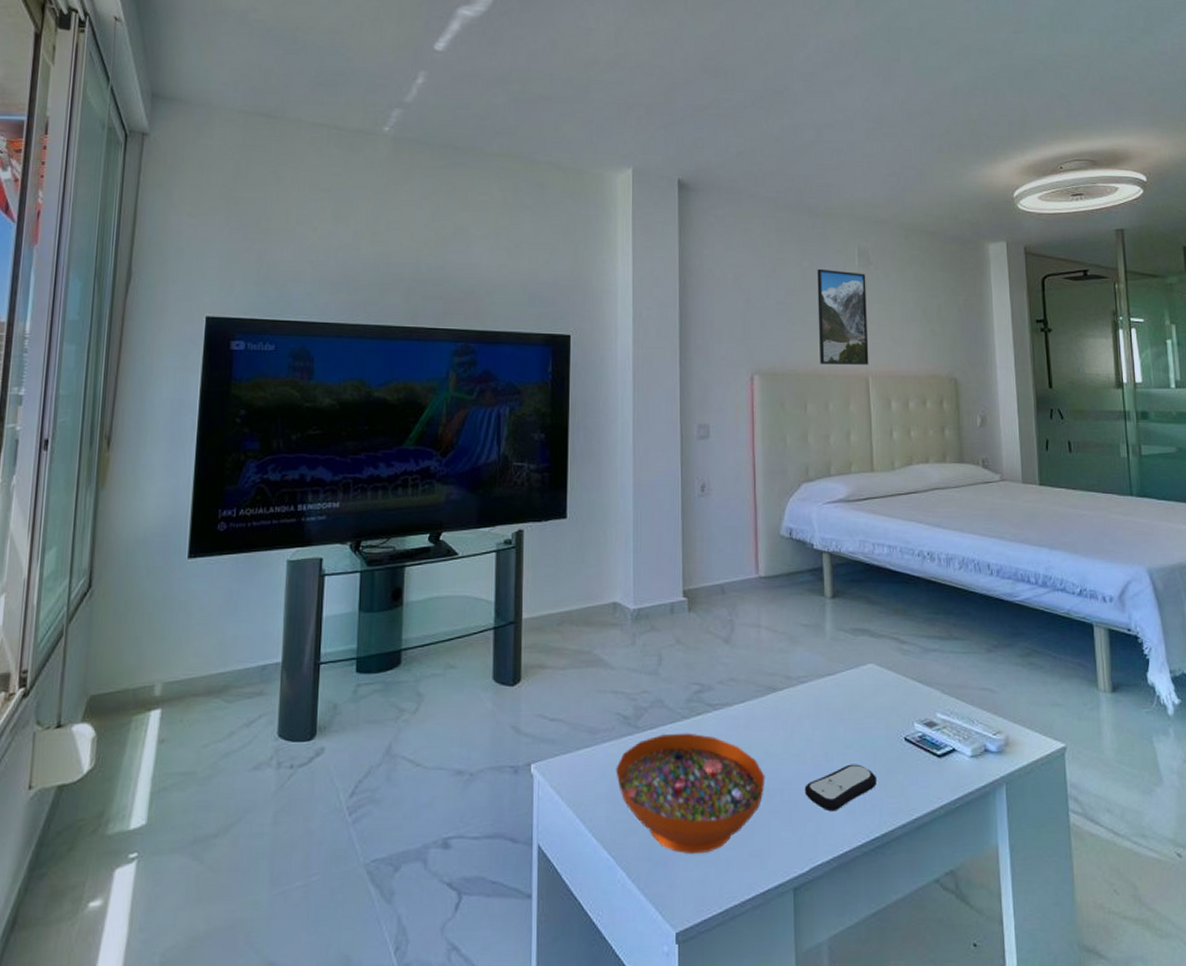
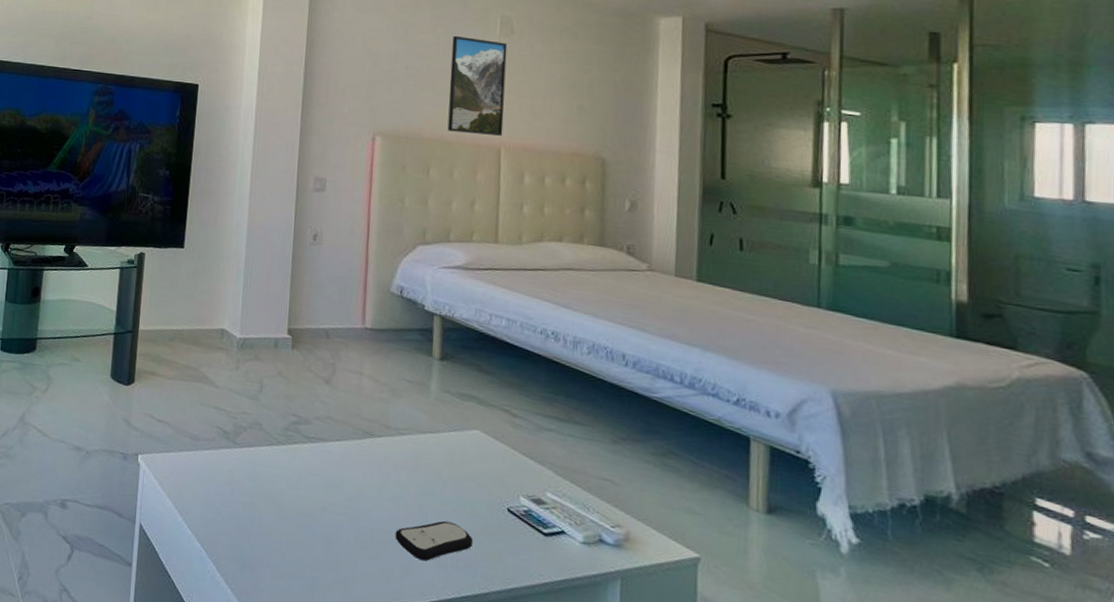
decorative bowl: present [616,733,765,855] -> none [213,453,356,568]

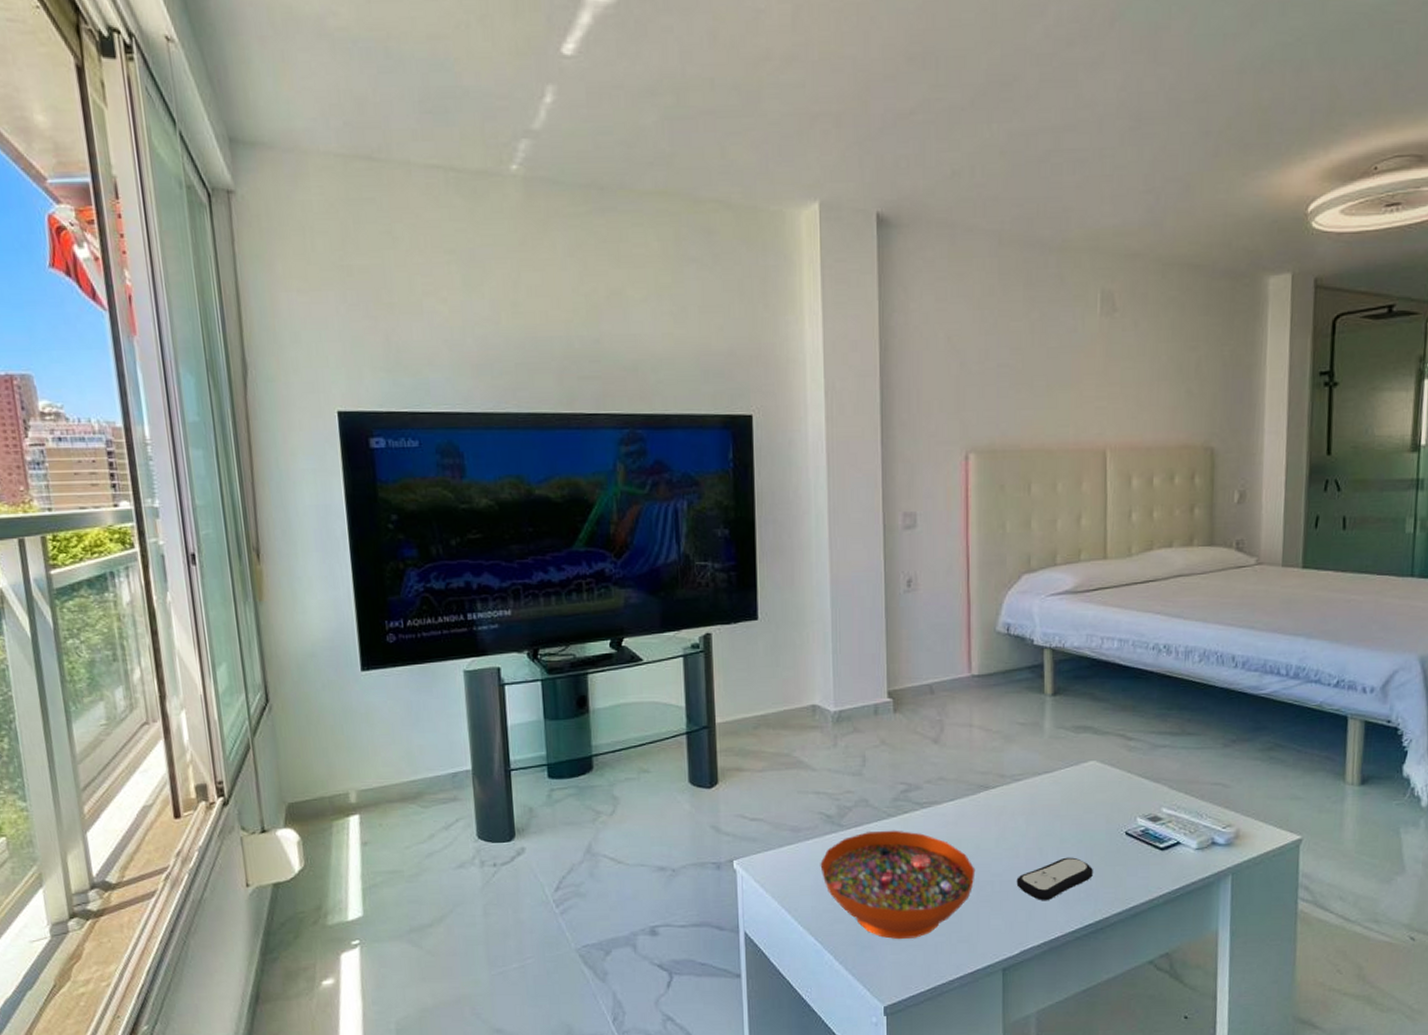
decorative bowl: none [213,453,356,568] -> present [820,830,976,940]
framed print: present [447,35,508,136] -> none [1048,319,1110,437]

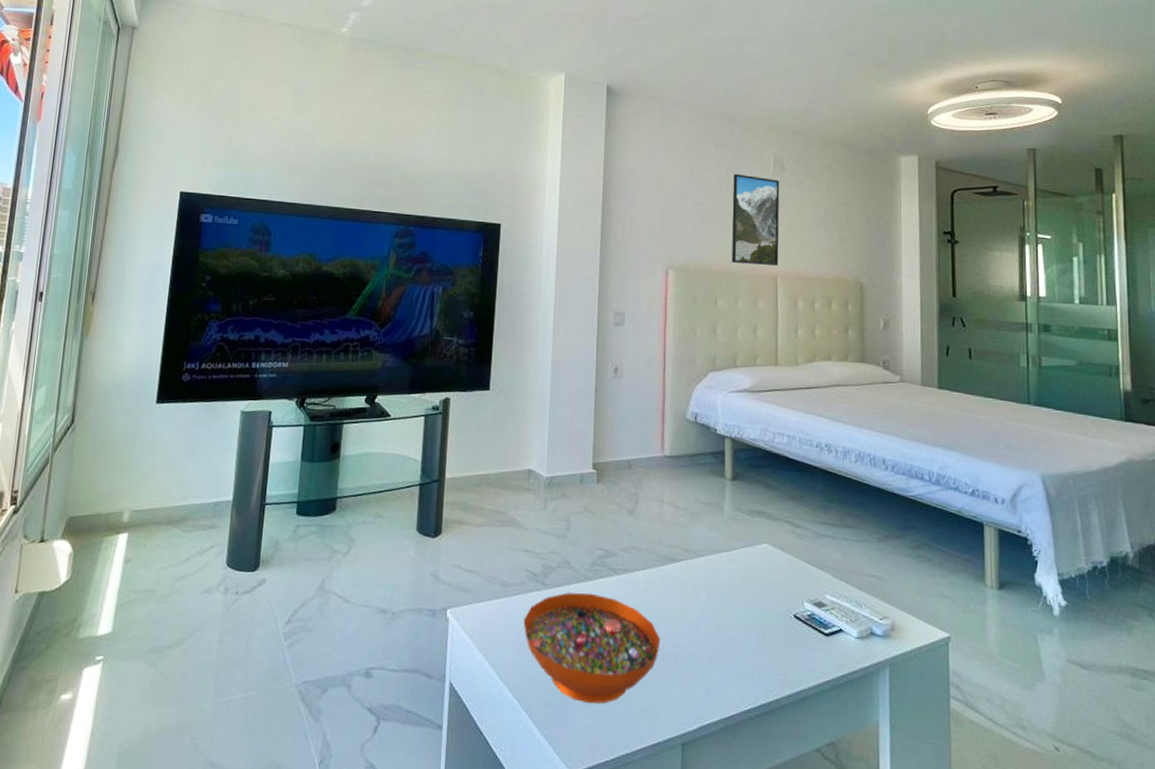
remote control: present [1016,857,1093,901] -> none [697,635,765,677]
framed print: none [1048,319,1110,437] -> present [731,173,780,266]

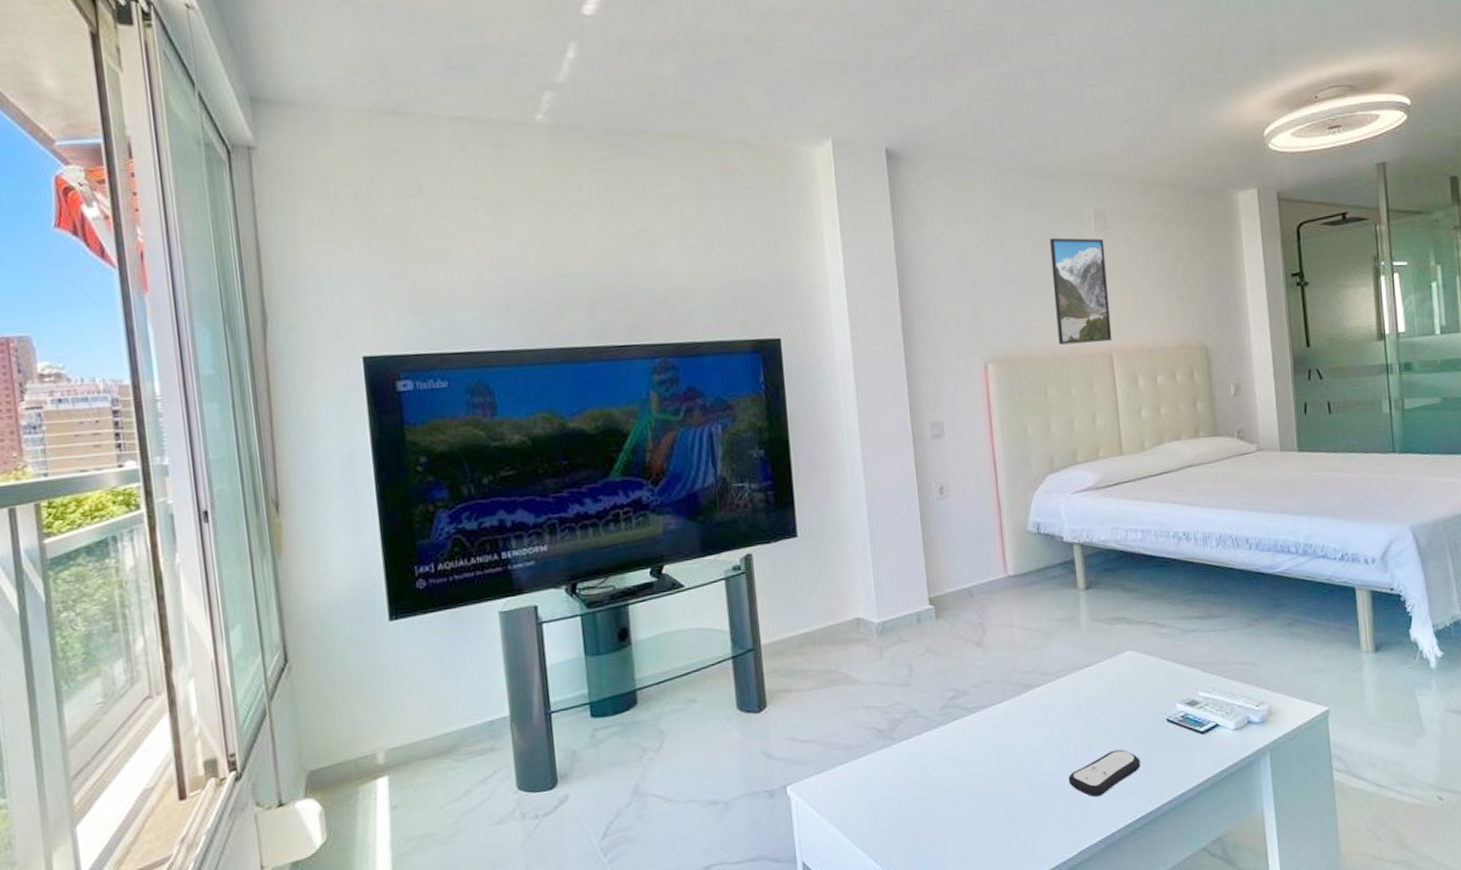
decorative bowl: present [523,592,661,704] -> none [874,738,1028,853]
remote control: none [697,635,765,677] -> present [1068,749,1140,797]

